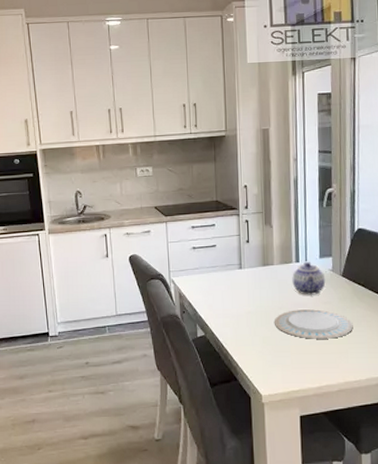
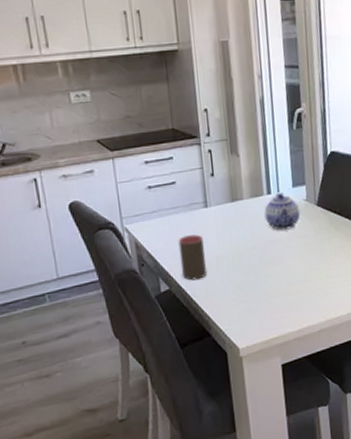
cup: none [215,291,238,330] -> present [178,234,208,281]
plate: present [274,309,353,339] -> none [247,244,332,279]

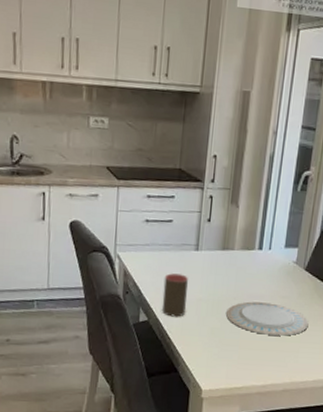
plate: none [247,244,332,279] -> present [225,301,309,336]
teapot: present [264,193,301,231] -> none [251,250,288,288]

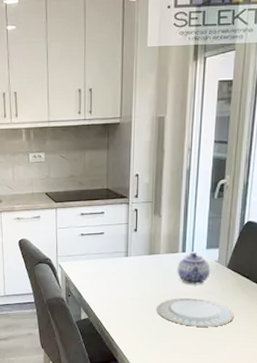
cup: present [161,273,188,317] -> none [99,277,121,314]
teapot: none [251,250,288,288] -> present [177,252,211,285]

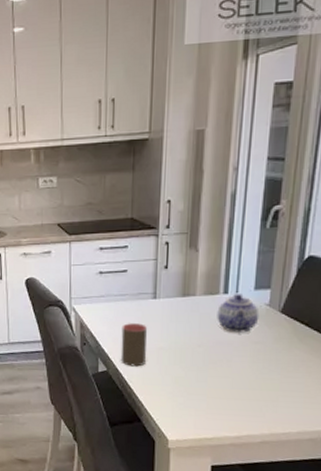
cup: none [99,277,121,314] -> present [120,323,147,367]
plate: present [156,298,234,327] -> none [190,348,288,384]

